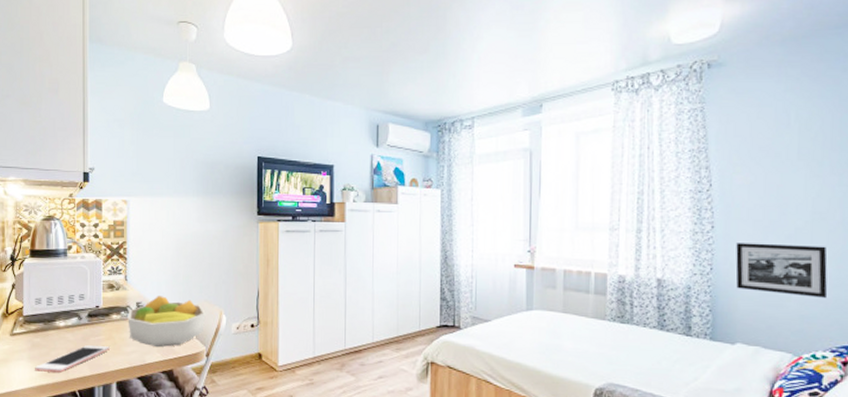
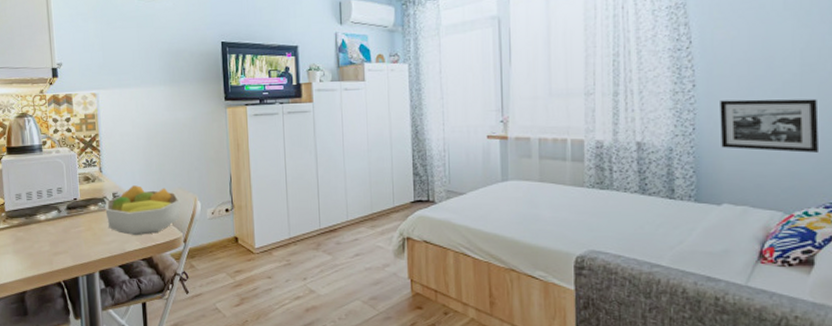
cell phone: present [35,345,110,373] -> none [20,237,90,264]

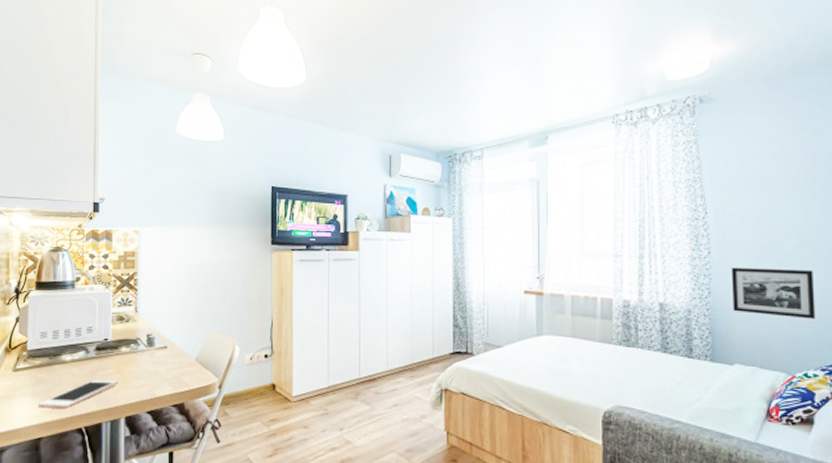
cell phone: none [20,237,90,264] -> present [39,380,118,409]
fruit bowl: present [105,185,181,236] -> none [137,327,219,381]

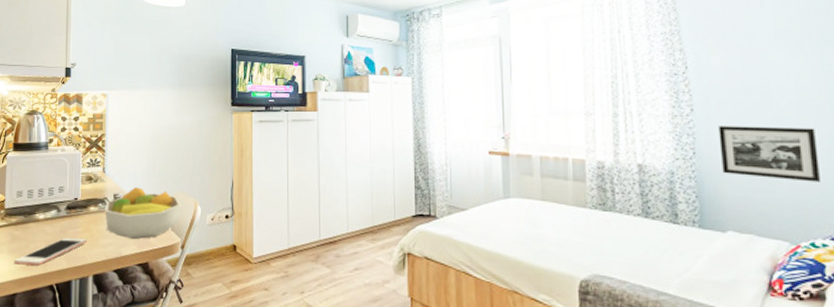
fruit bowl: none [137,327,219,381] -> present [105,187,181,240]

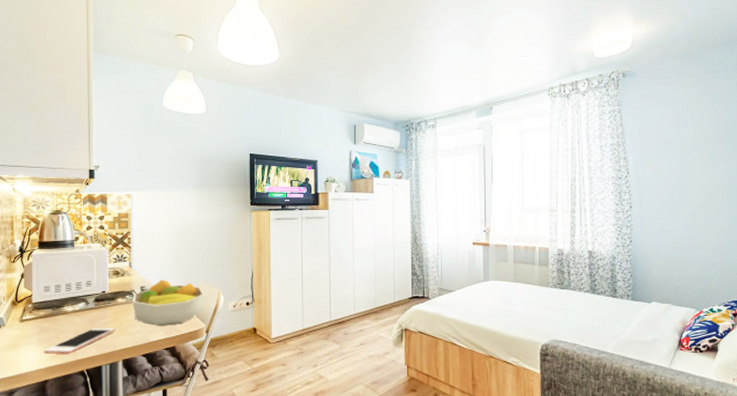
picture frame: present [718,126,820,182] -> none [649,219,719,262]

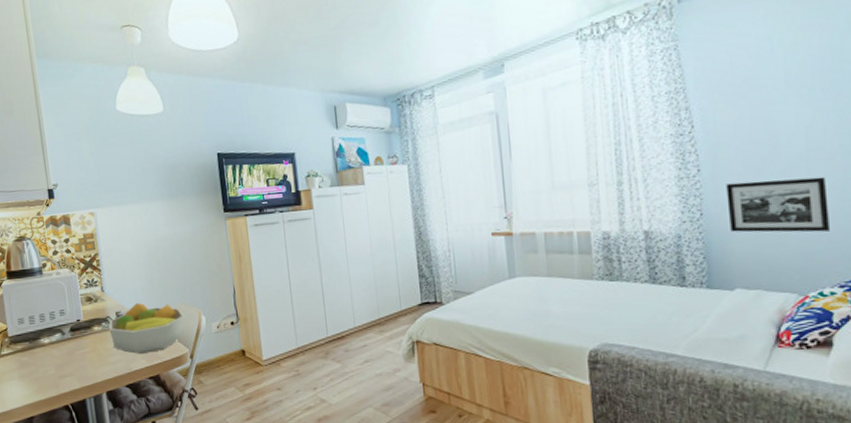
cell phone: present [44,328,116,354] -> none [26,358,96,389]
picture frame: none [649,219,719,262] -> present [726,176,829,233]

